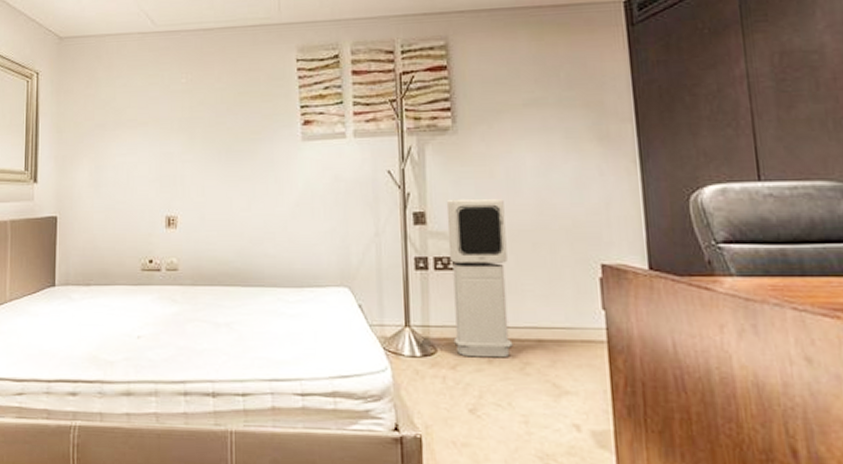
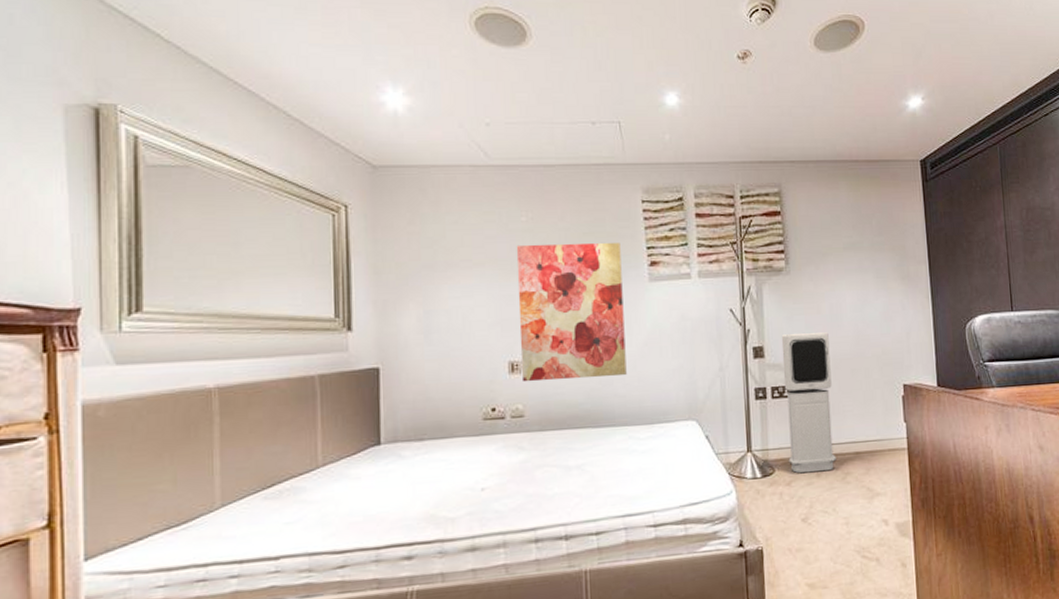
wall art: none [176,102,277,237] -> present [516,243,627,382]

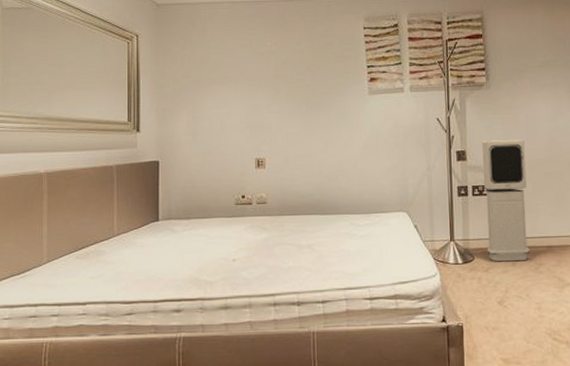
wall art: present [516,243,627,382] -> none [262,63,349,176]

